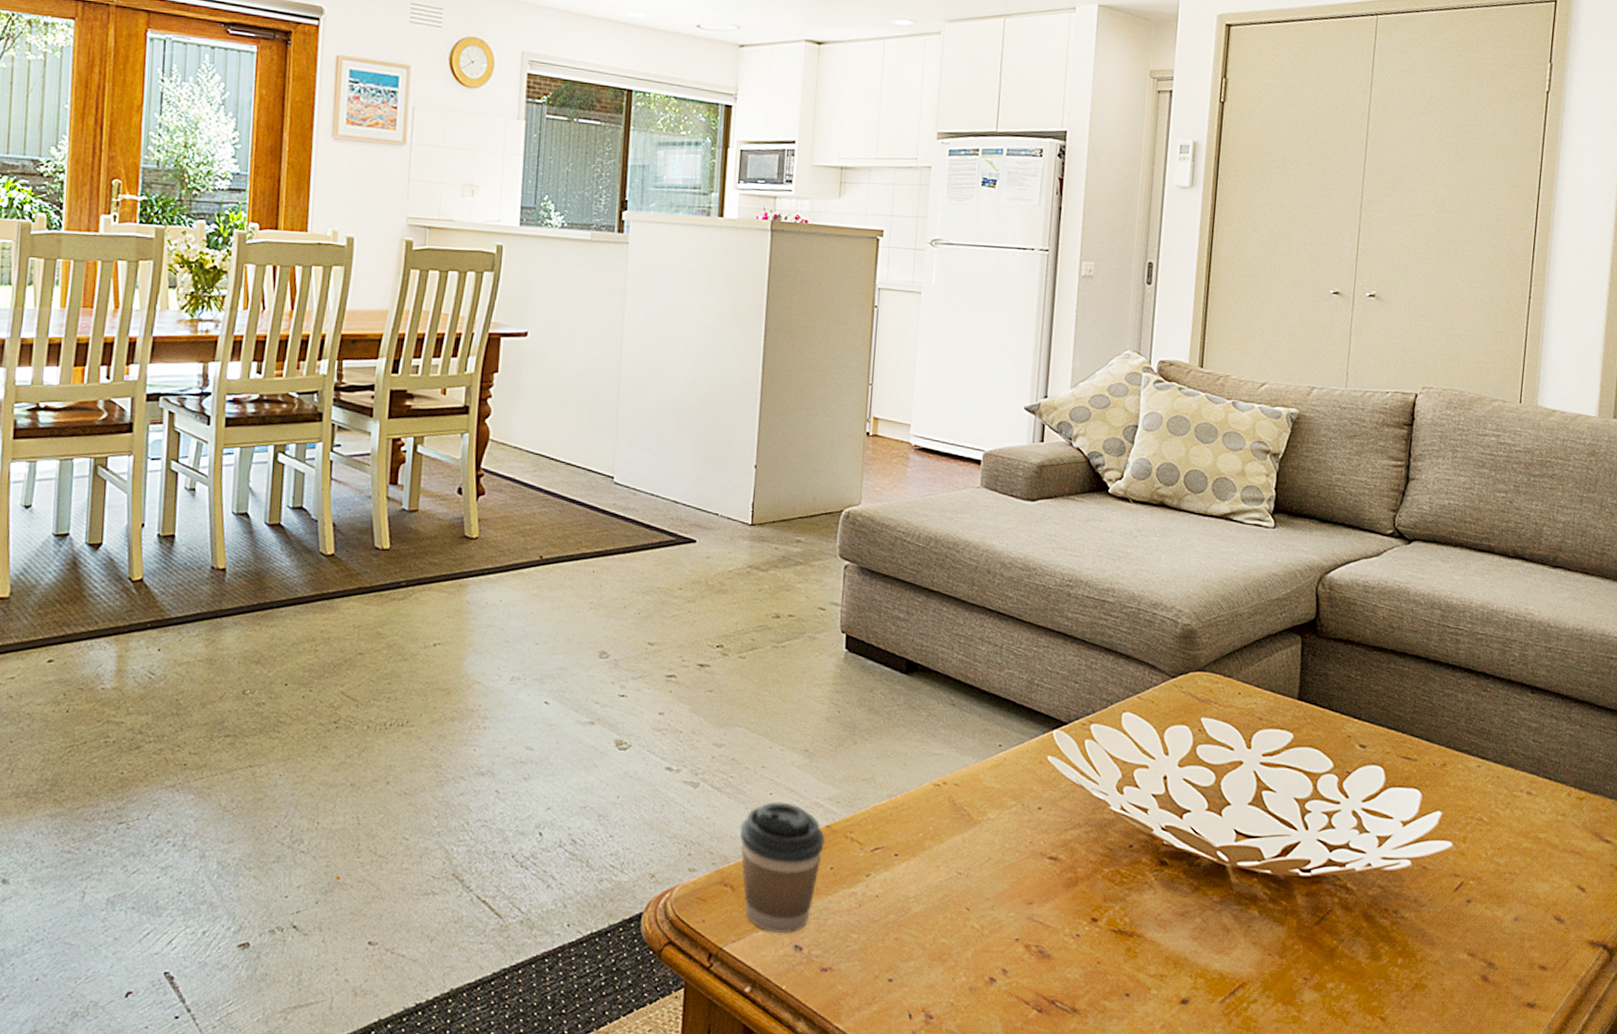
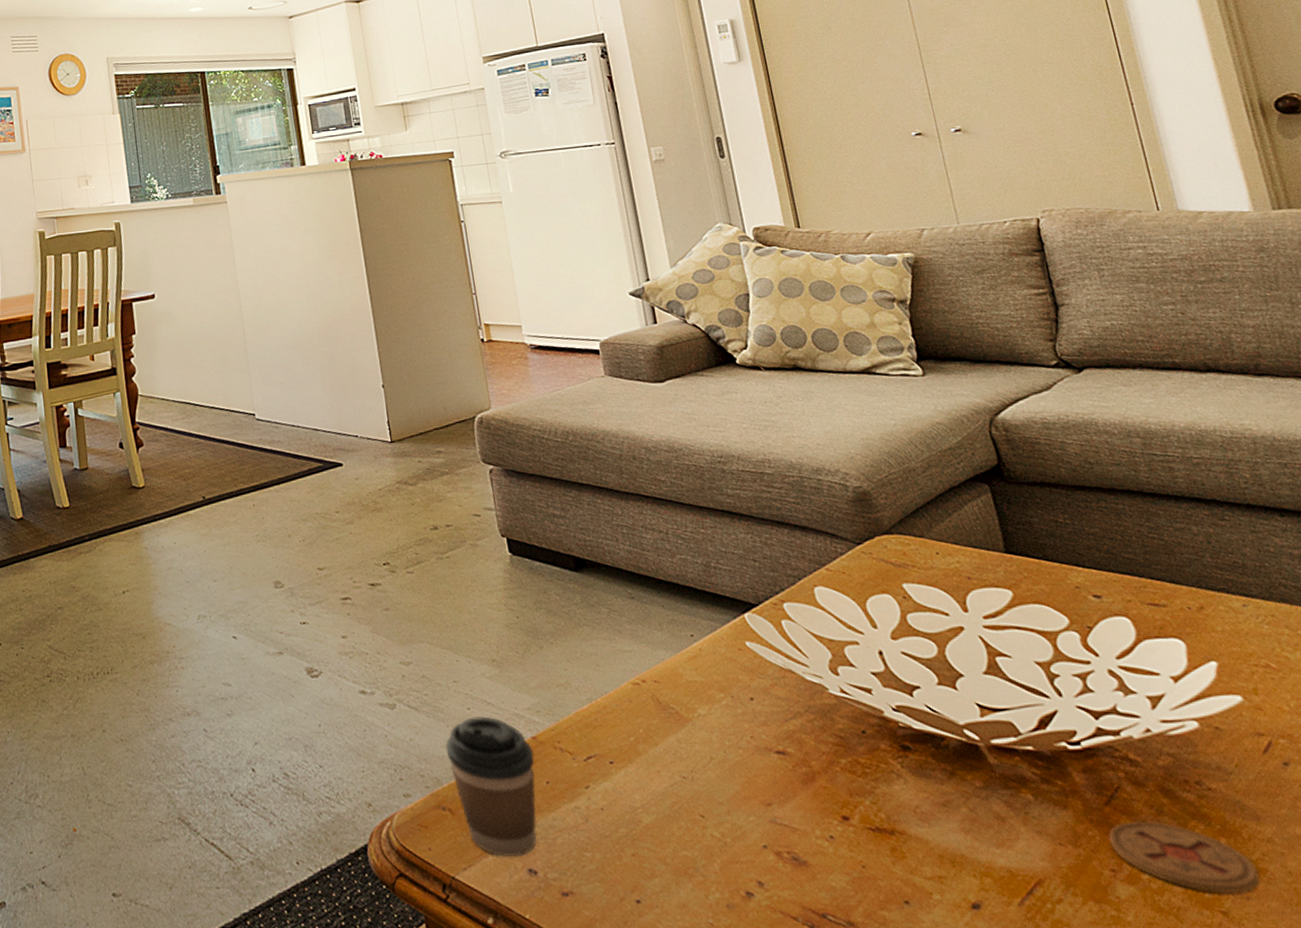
coaster: none [1309,939,1420,1003] -> present [1107,821,1260,893]

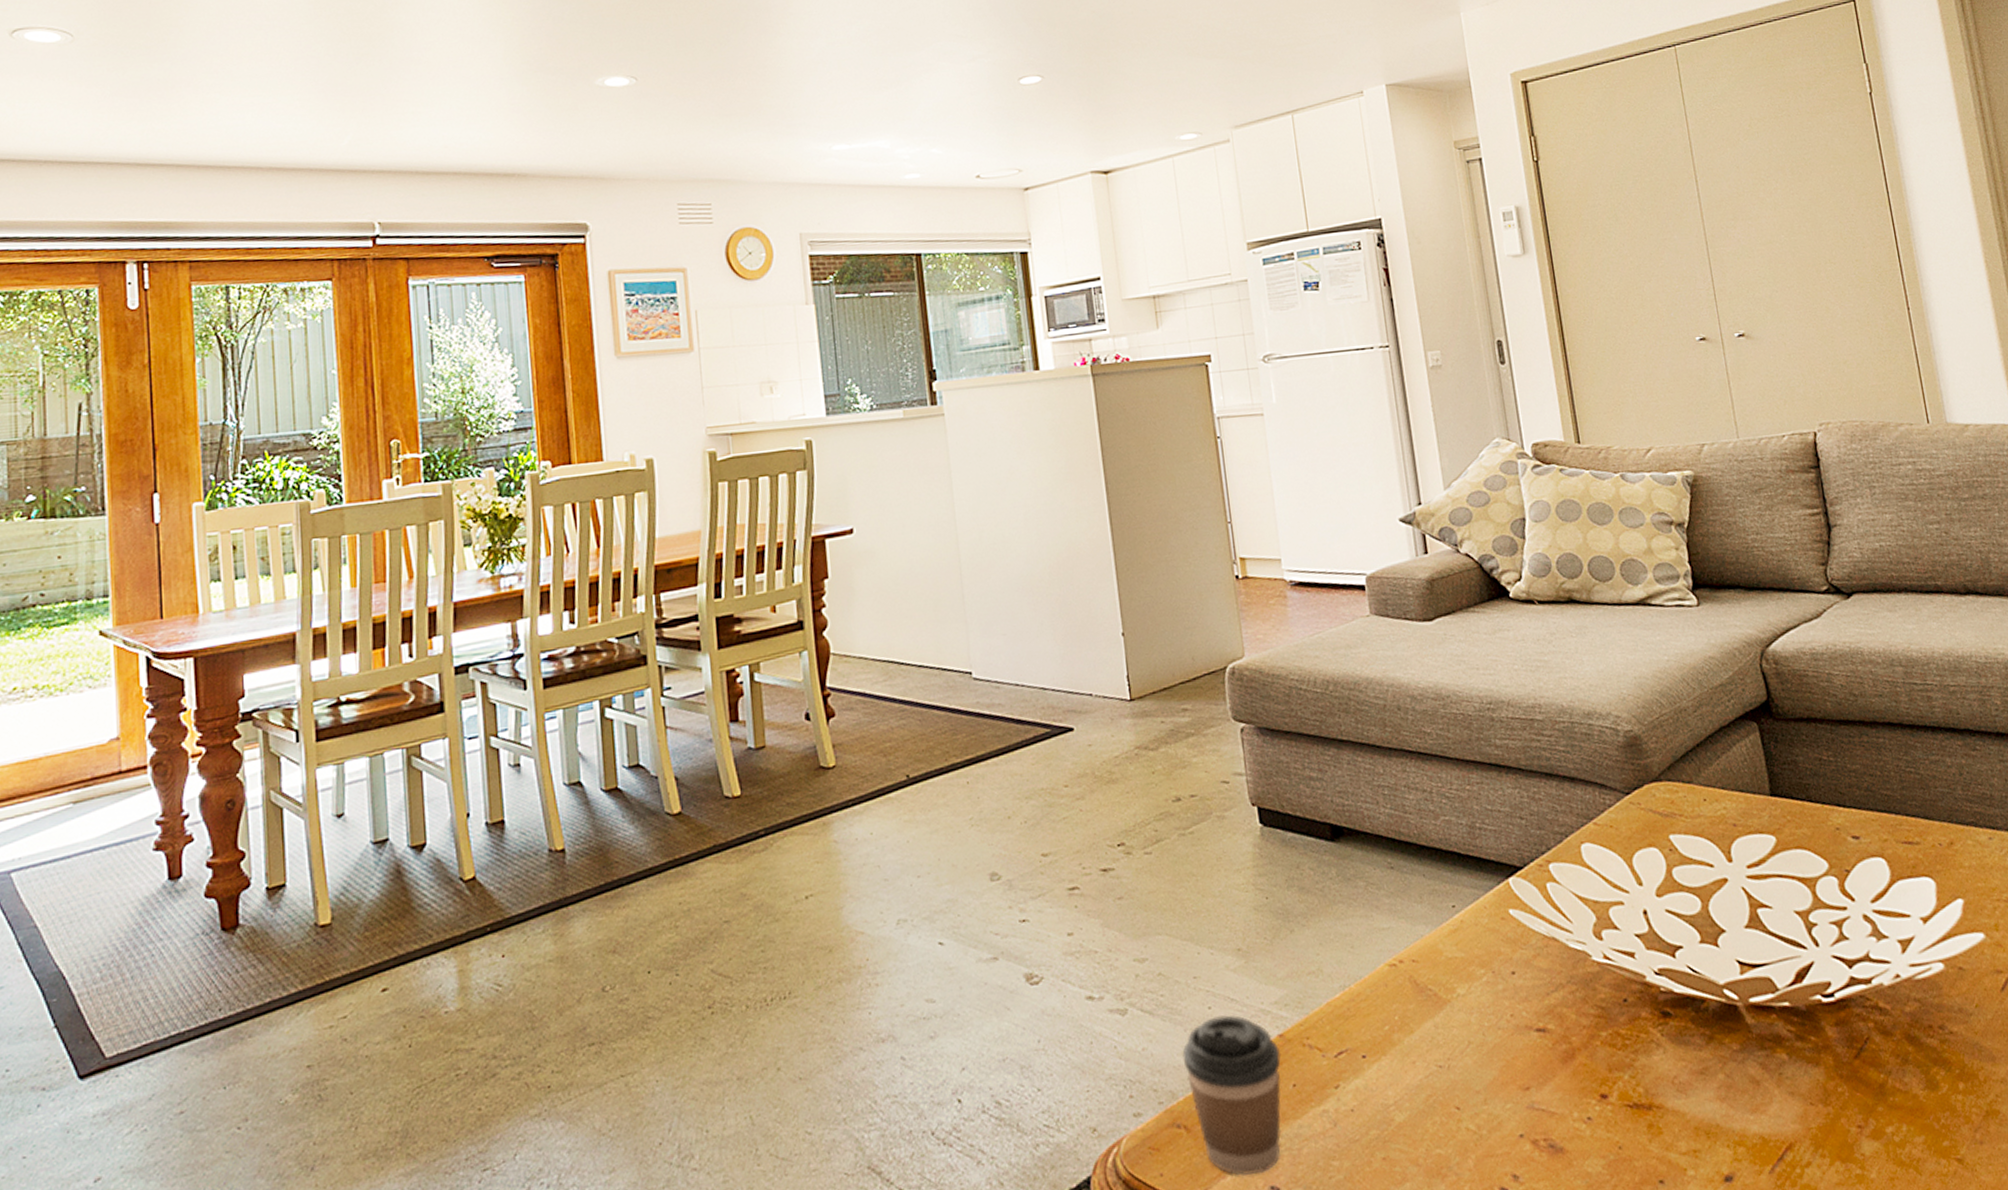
coaster: present [1107,821,1260,893] -> none [1856,1071,1993,1140]

